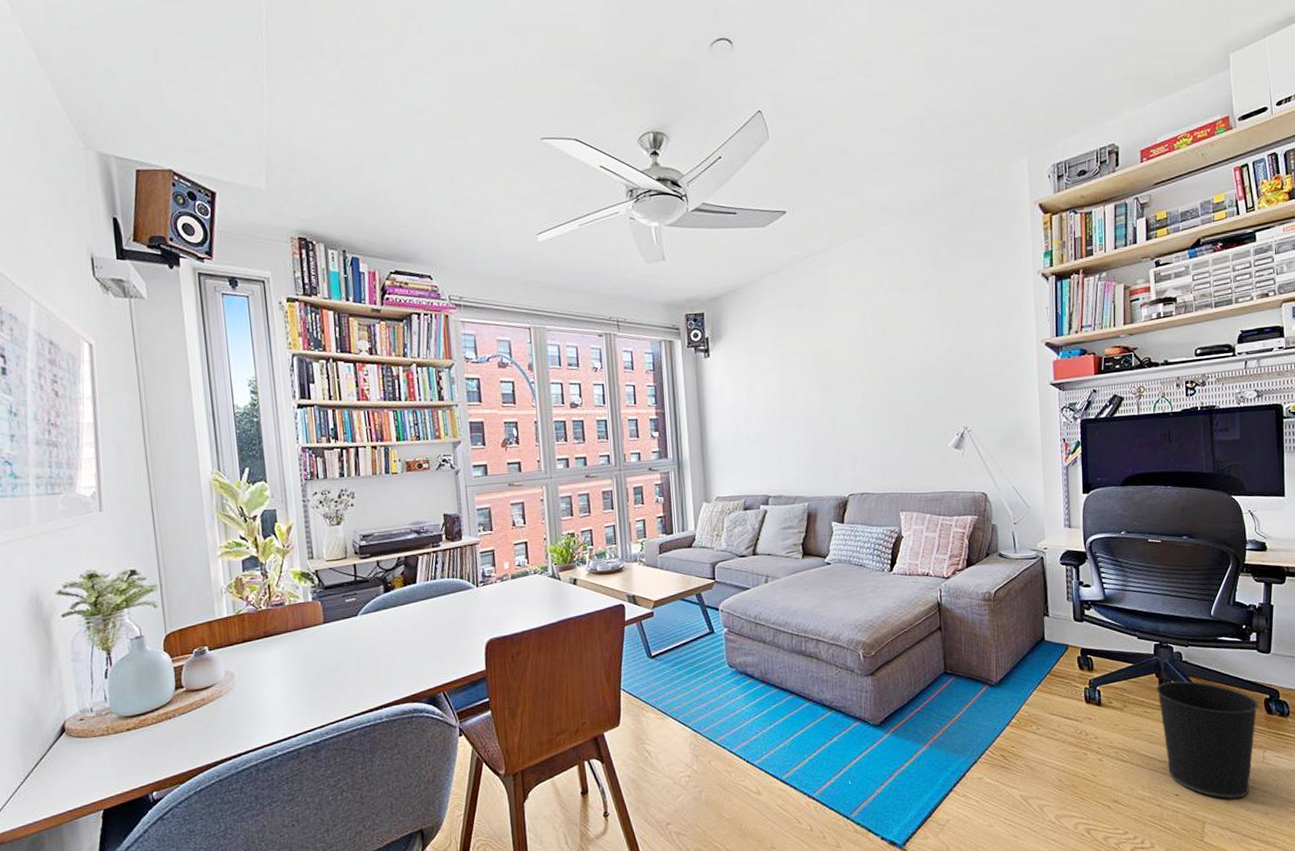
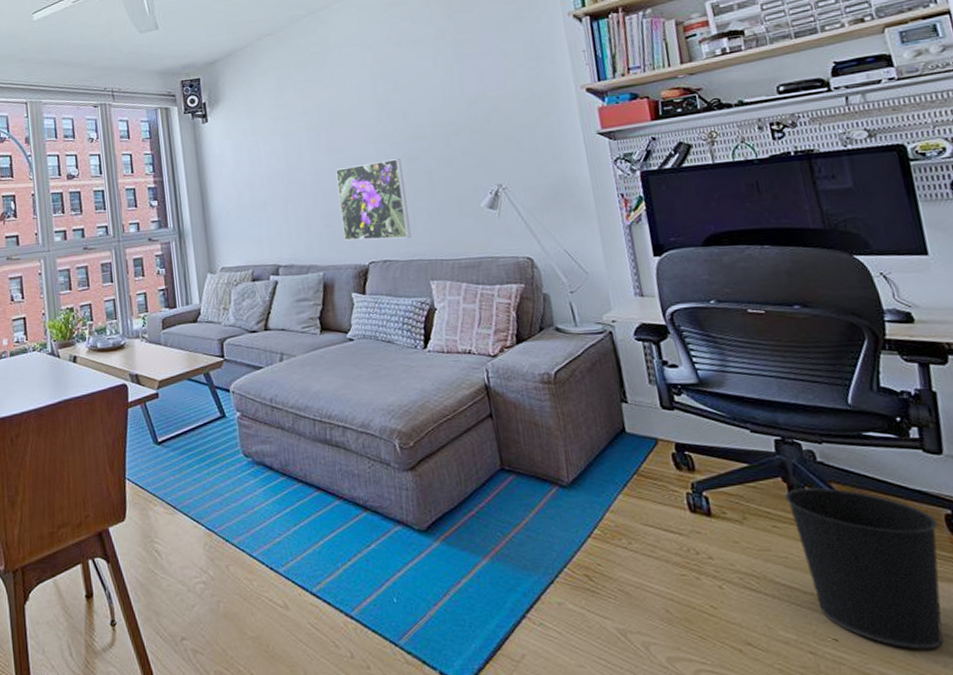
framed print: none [825,400,887,475] -> present [335,159,411,241]

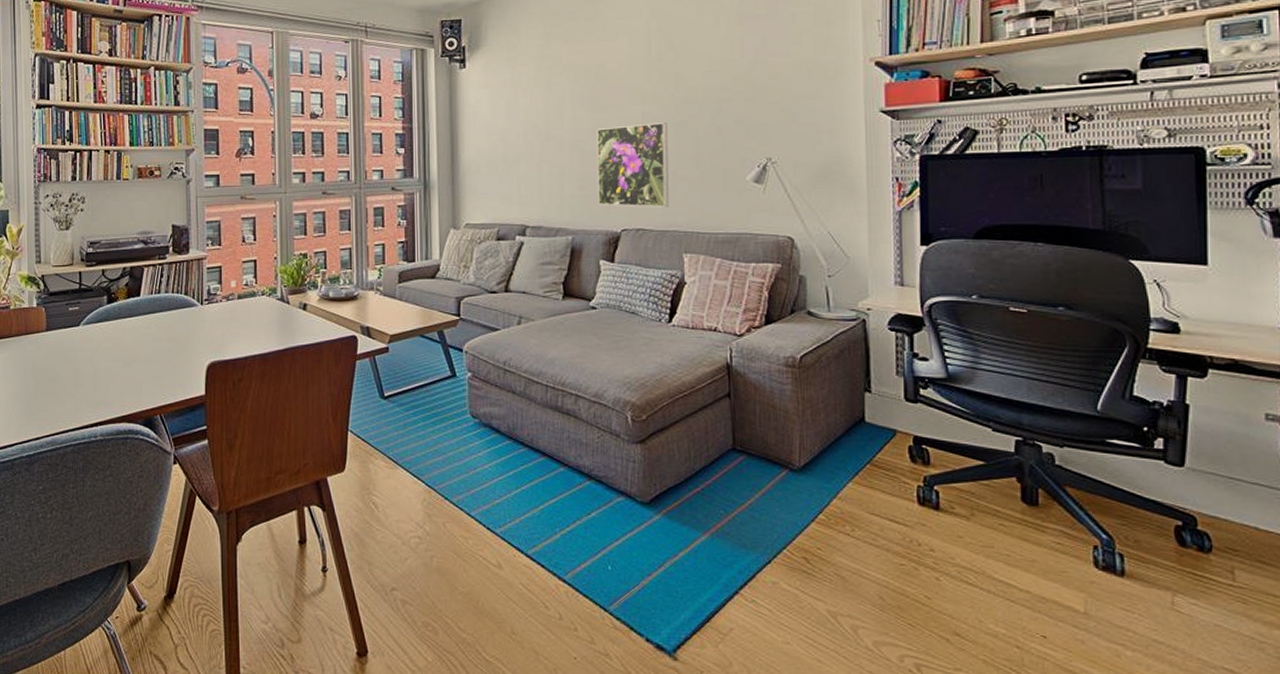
wastebasket: present [785,487,943,650] -> none [1017,489,1166,652]

